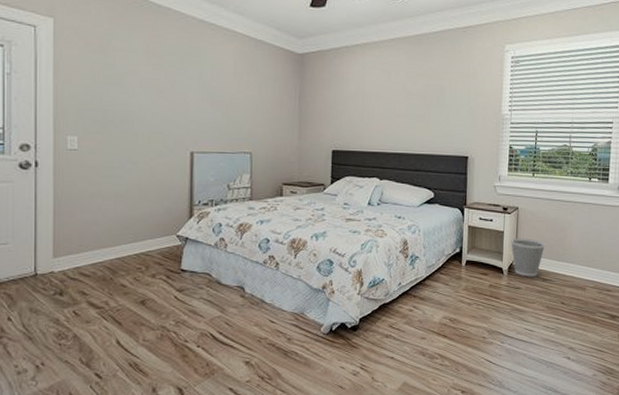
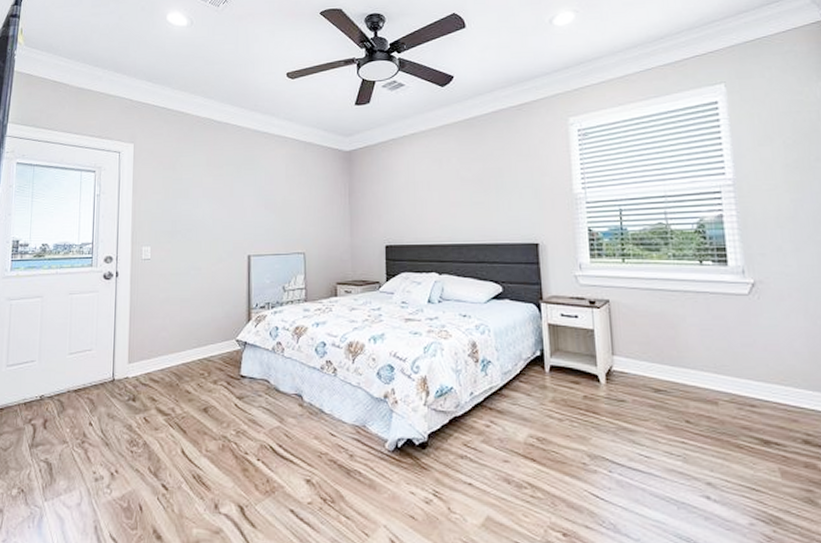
wastebasket: present [511,238,546,277] -> none [605,337,652,387]

